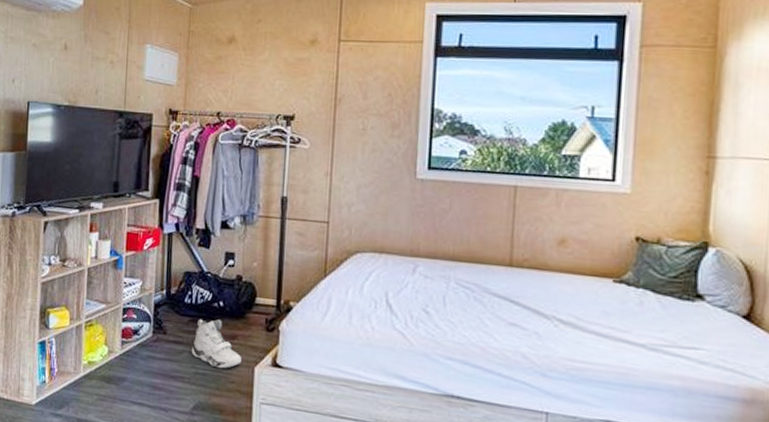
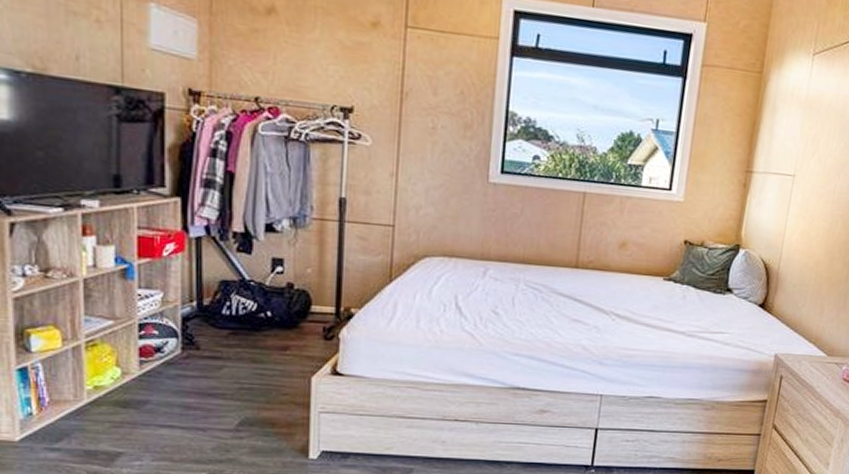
sneaker: present [191,319,242,369] -> none [232,331,296,382]

